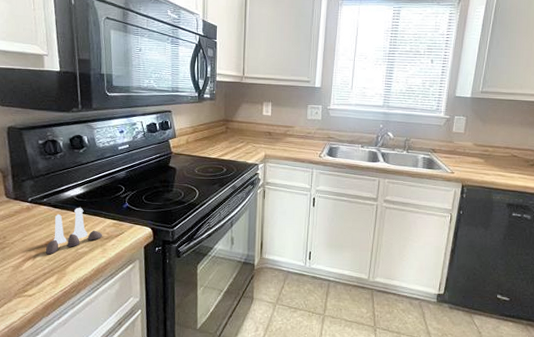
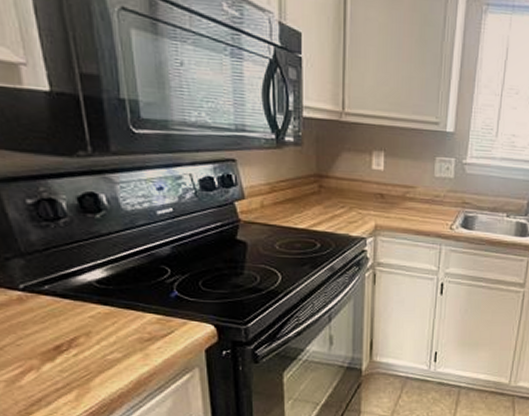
salt and pepper shaker set: present [45,207,102,255] -> none [54,297,141,364]

